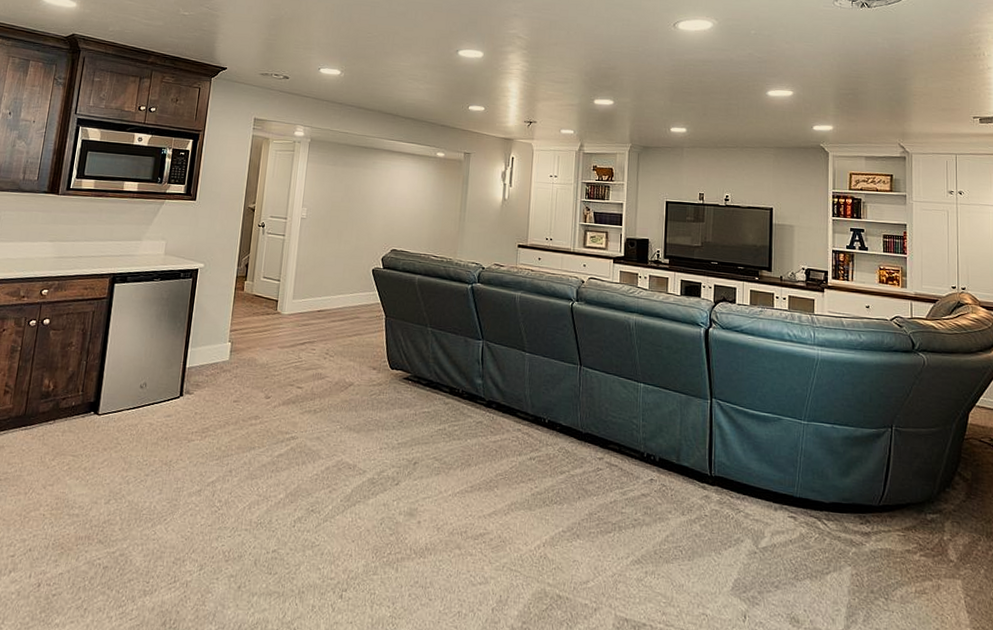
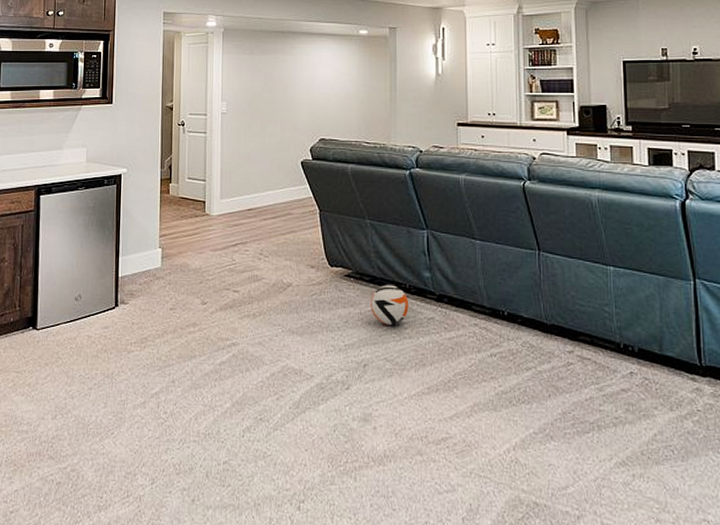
ball: none [425,389,461,427] -> present [371,285,409,325]

